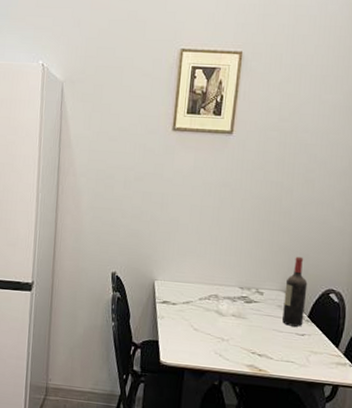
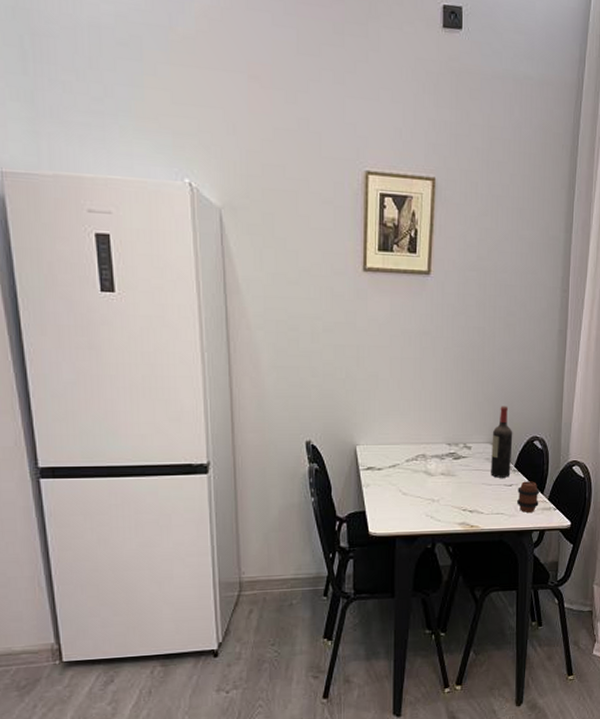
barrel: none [309,332,334,365] -> present [517,481,539,513]

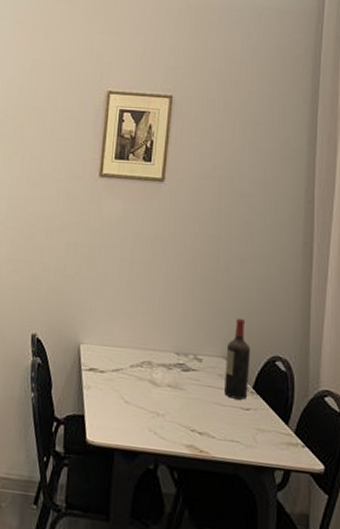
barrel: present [517,481,539,513] -> none [256,407,283,446]

